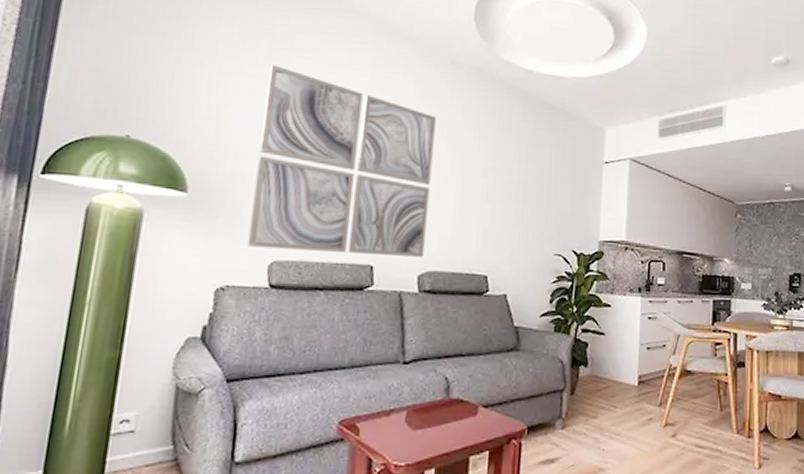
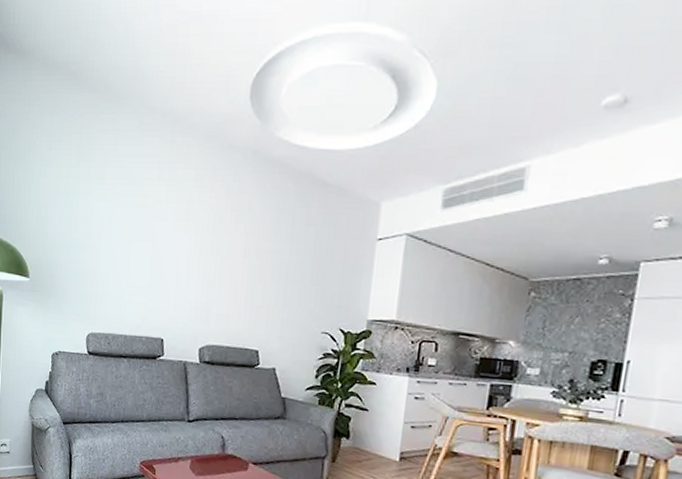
wall art: present [247,64,436,257] -> none [71,165,214,332]

